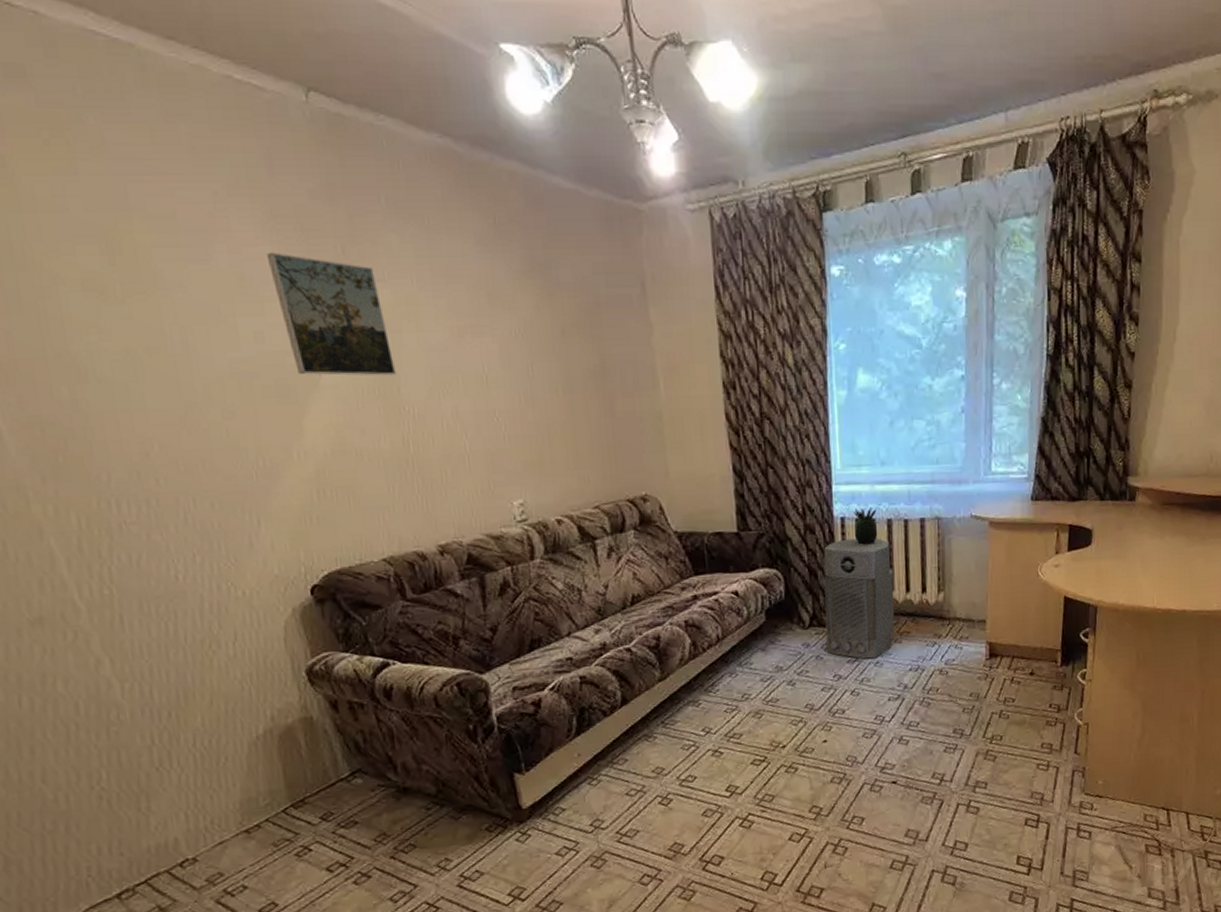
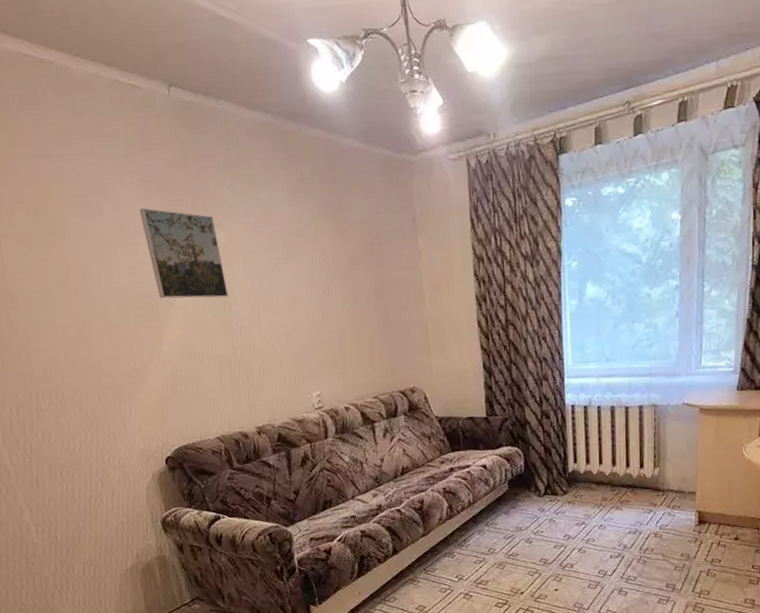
air purifier: present [823,538,895,659] -> none [556,422,617,523]
succulent plant: present [854,508,877,545] -> none [583,397,602,428]

